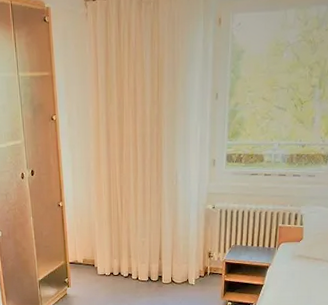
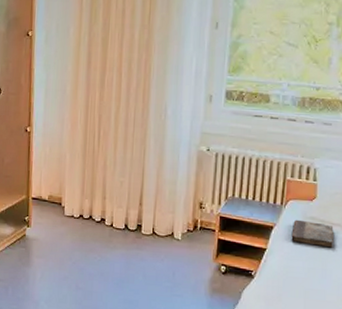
book: none [283,258,317,279] -> present [291,219,334,248]

